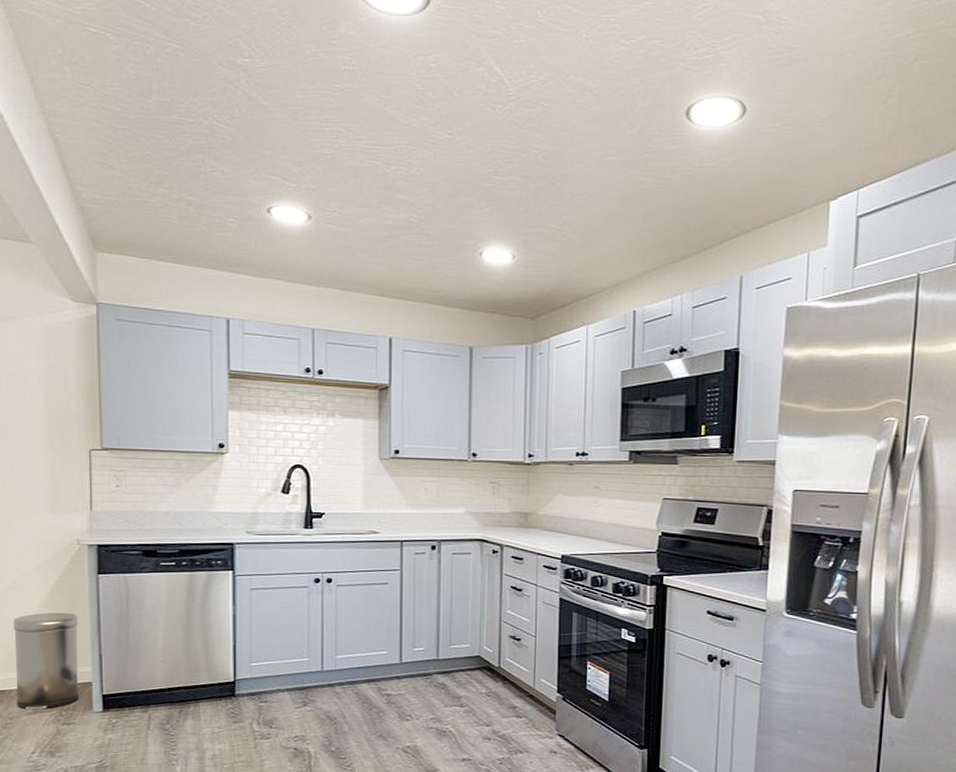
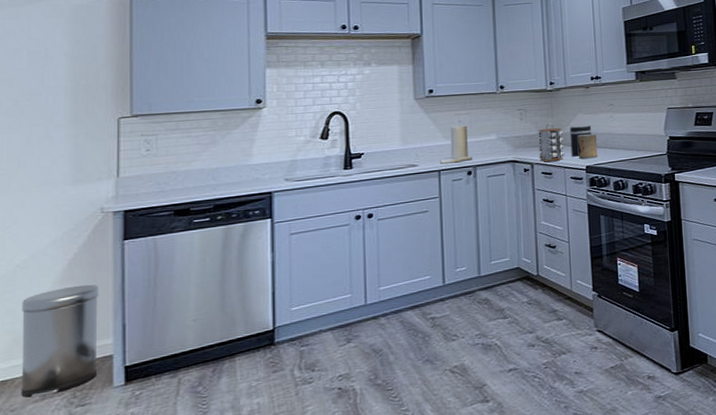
paper towel: none [403,494,438,535] -> present [440,125,473,164]
spice rack: none [509,501,539,546] -> present [537,123,564,162]
cylinder: none [546,507,571,543] -> present [570,125,591,157]
tin can: none [555,519,577,548] -> present [578,134,598,159]

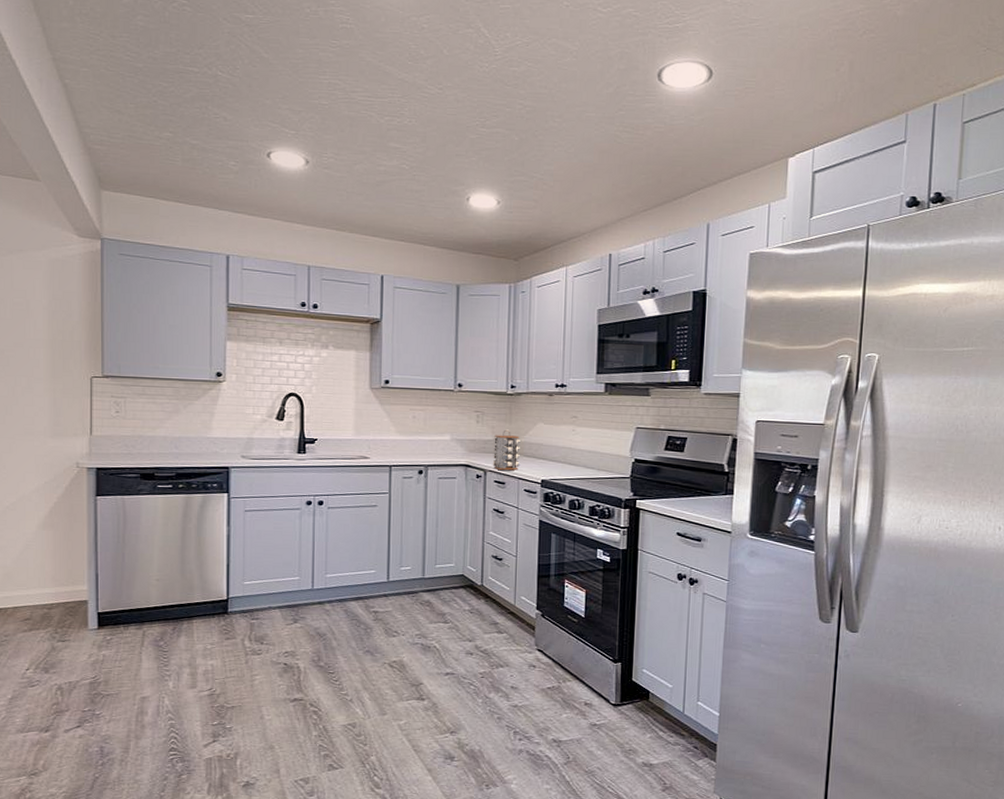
pedal bin: present [21,284,99,398] -> none [12,532,76,628]
paper towel: present [440,125,473,164] -> none [392,421,425,460]
cylinder: present [570,125,591,157] -> none [527,435,551,469]
tin can: present [578,134,598,159] -> none [535,446,556,473]

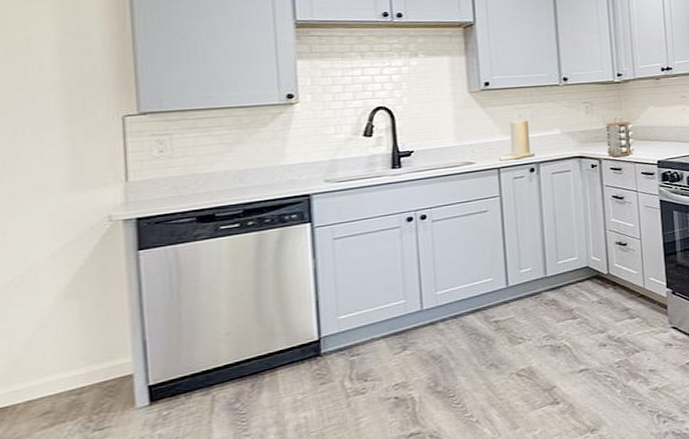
paper towel: none [392,421,425,460] -> present [499,120,536,161]

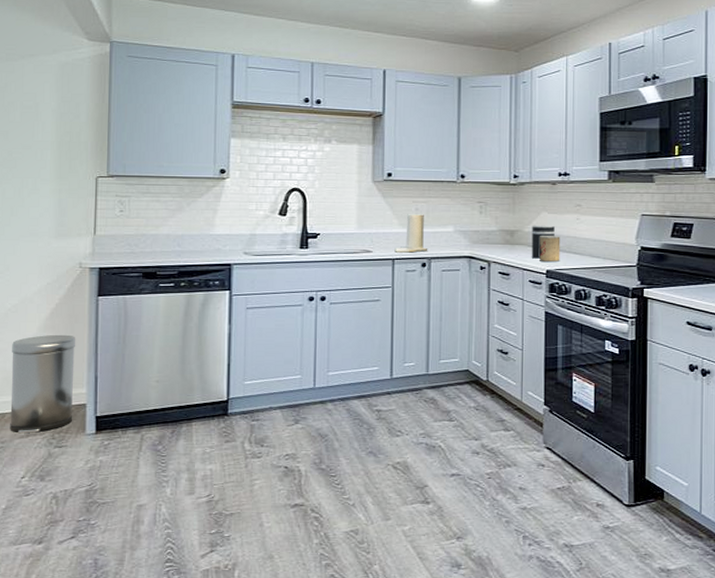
pedal bin: none [19,299,115,425] -> present [10,334,76,434]
spice rack: present [604,116,634,158] -> none [496,219,524,262]
cylinder: none [639,118,663,151] -> present [531,225,555,259]
tin can: none [648,127,670,154] -> present [539,236,561,263]

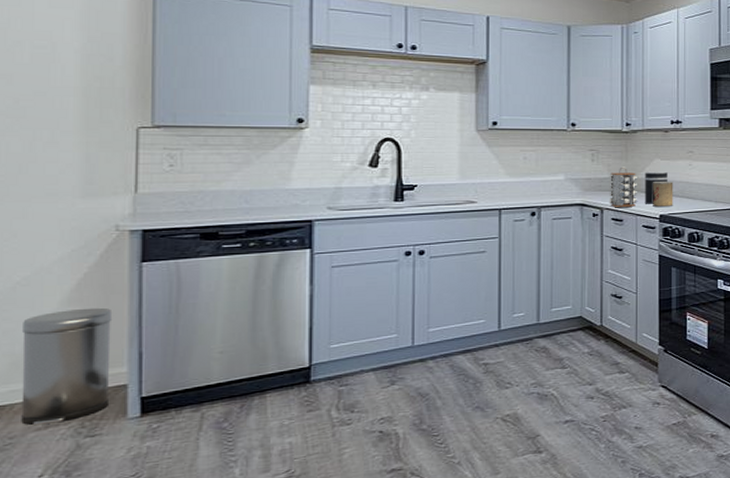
paper towel: present [394,214,428,253] -> none [501,163,538,202]
spice rack: none [496,219,524,262] -> present [609,167,637,208]

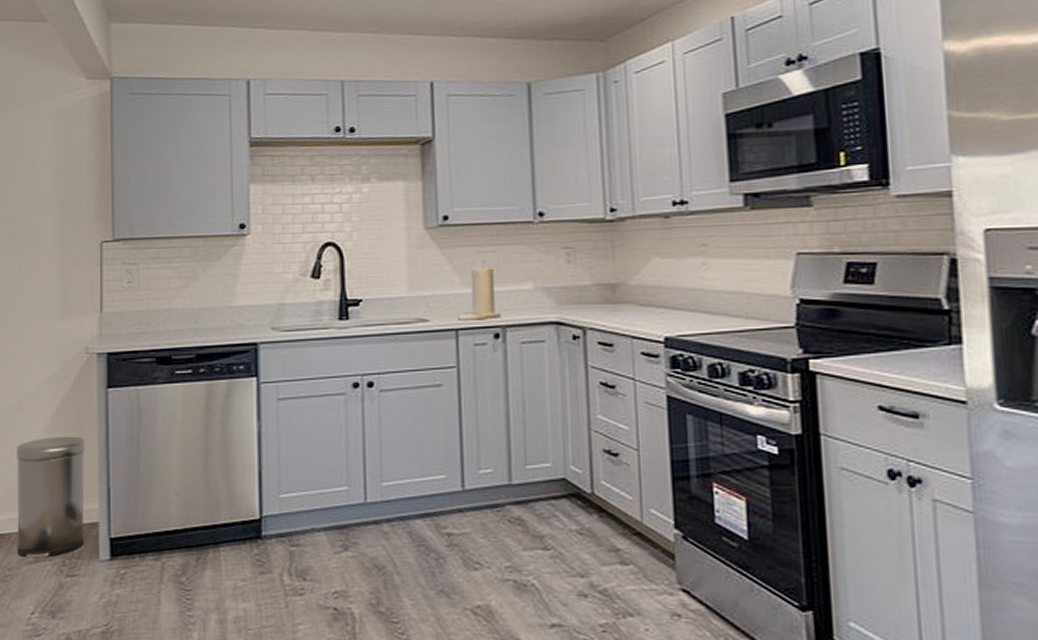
paper towel: none [501,163,538,202] -> present [457,268,502,321]
spice rack: present [609,167,637,208] -> none [591,269,632,328]
cylinder: present [644,171,667,204] -> none [640,274,673,322]
tin can: present [653,182,673,208] -> none [652,289,683,327]

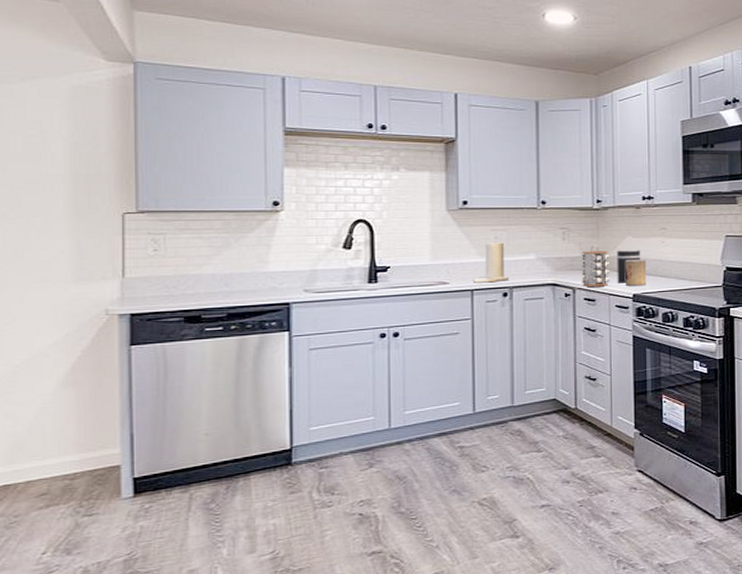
pedal bin: present [17,436,85,559] -> none [23,390,105,505]
spice rack: none [591,269,632,328] -> present [580,245,610,288]
cylinder: none [640,274,673,322] -> present [617,249,640,283]
tin can: none [652,289,683,327] -> present [625,260,647,287]

